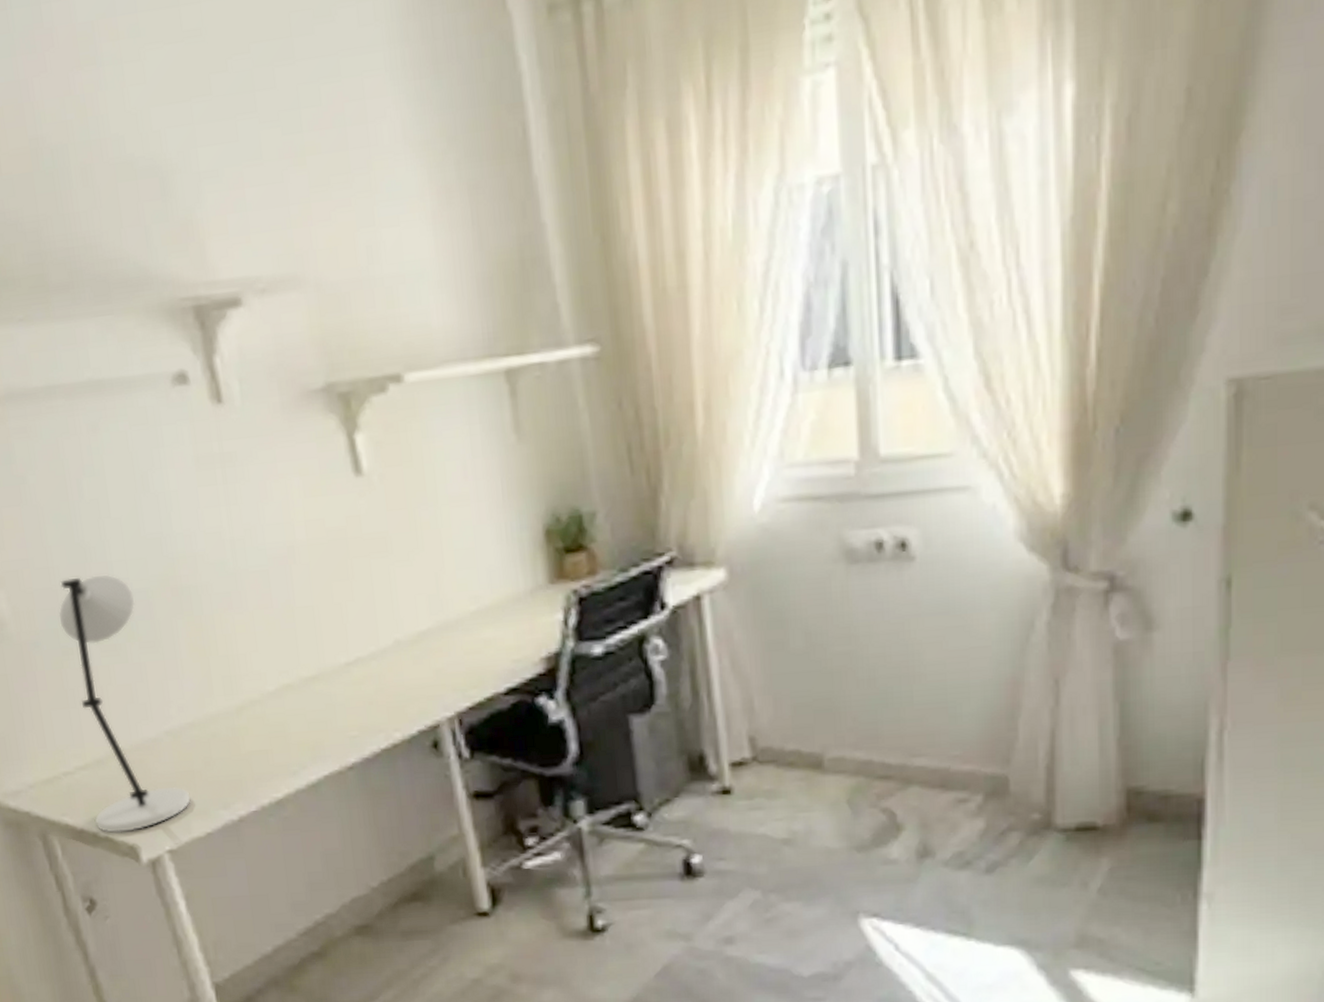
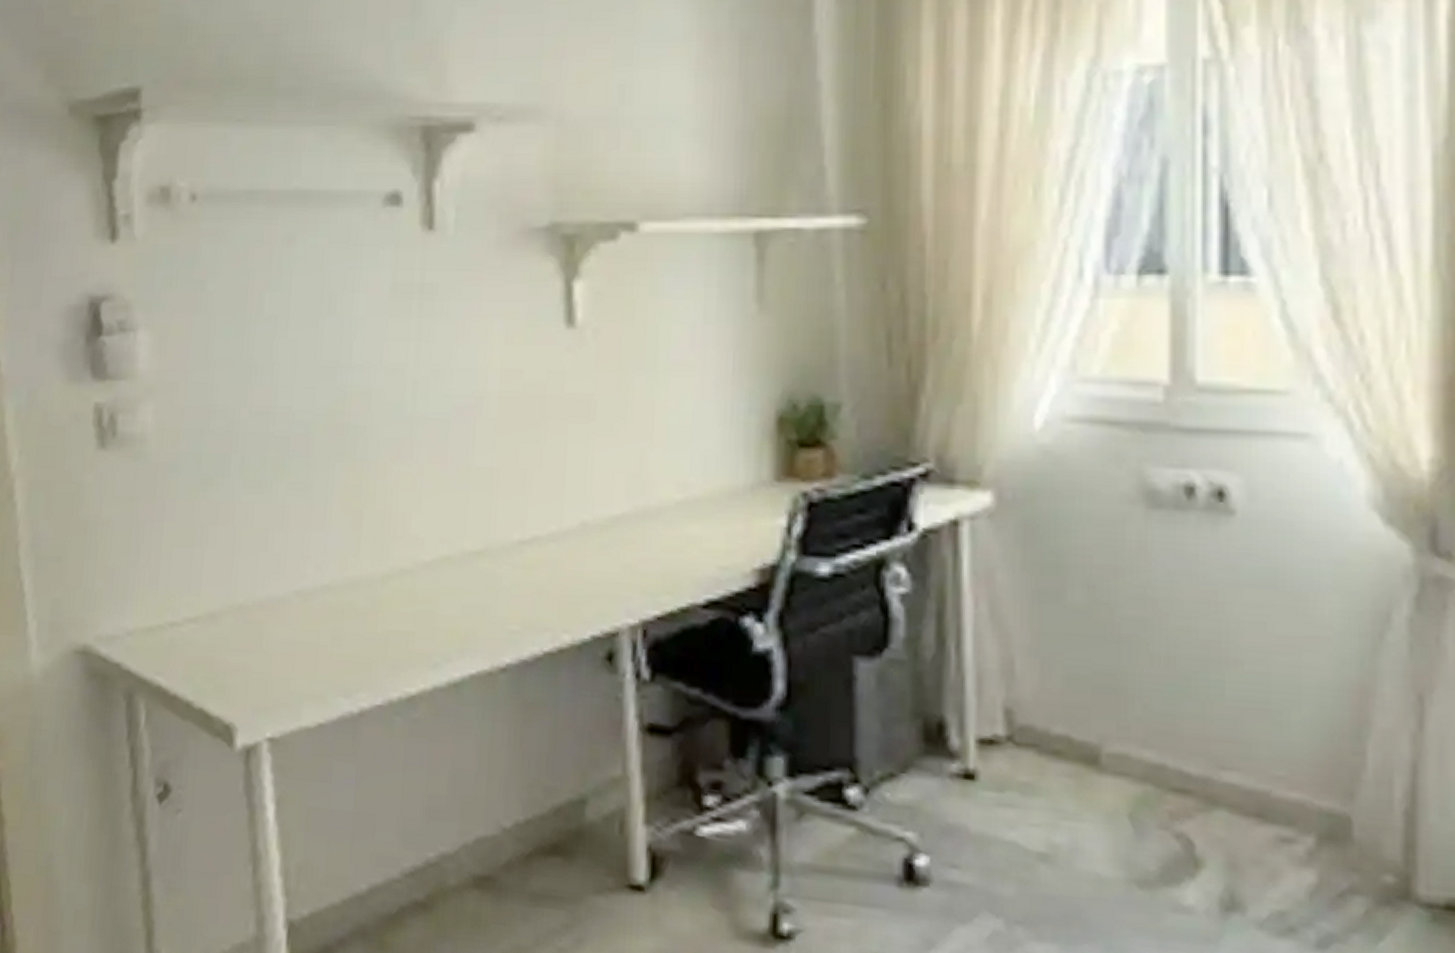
desk lamp: present [58,574,191,833] -> none [191,398,308,707]

